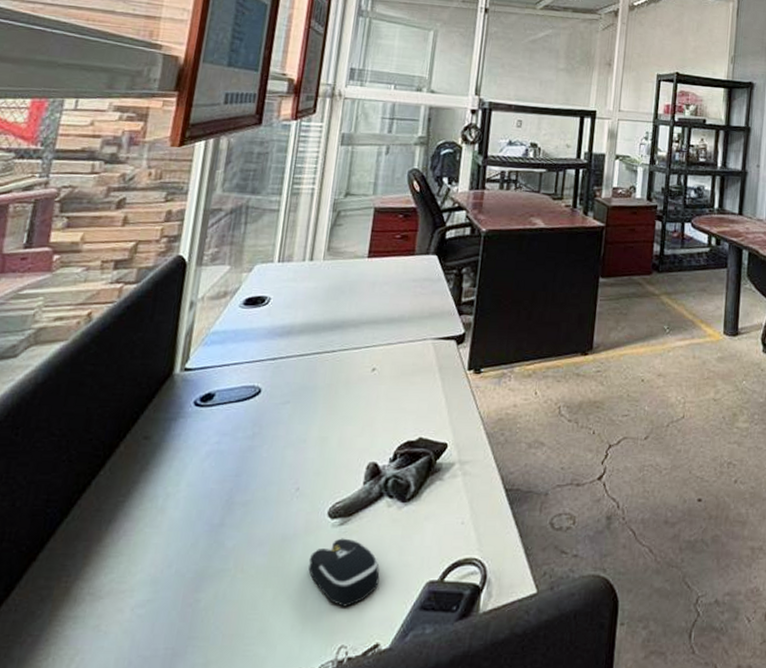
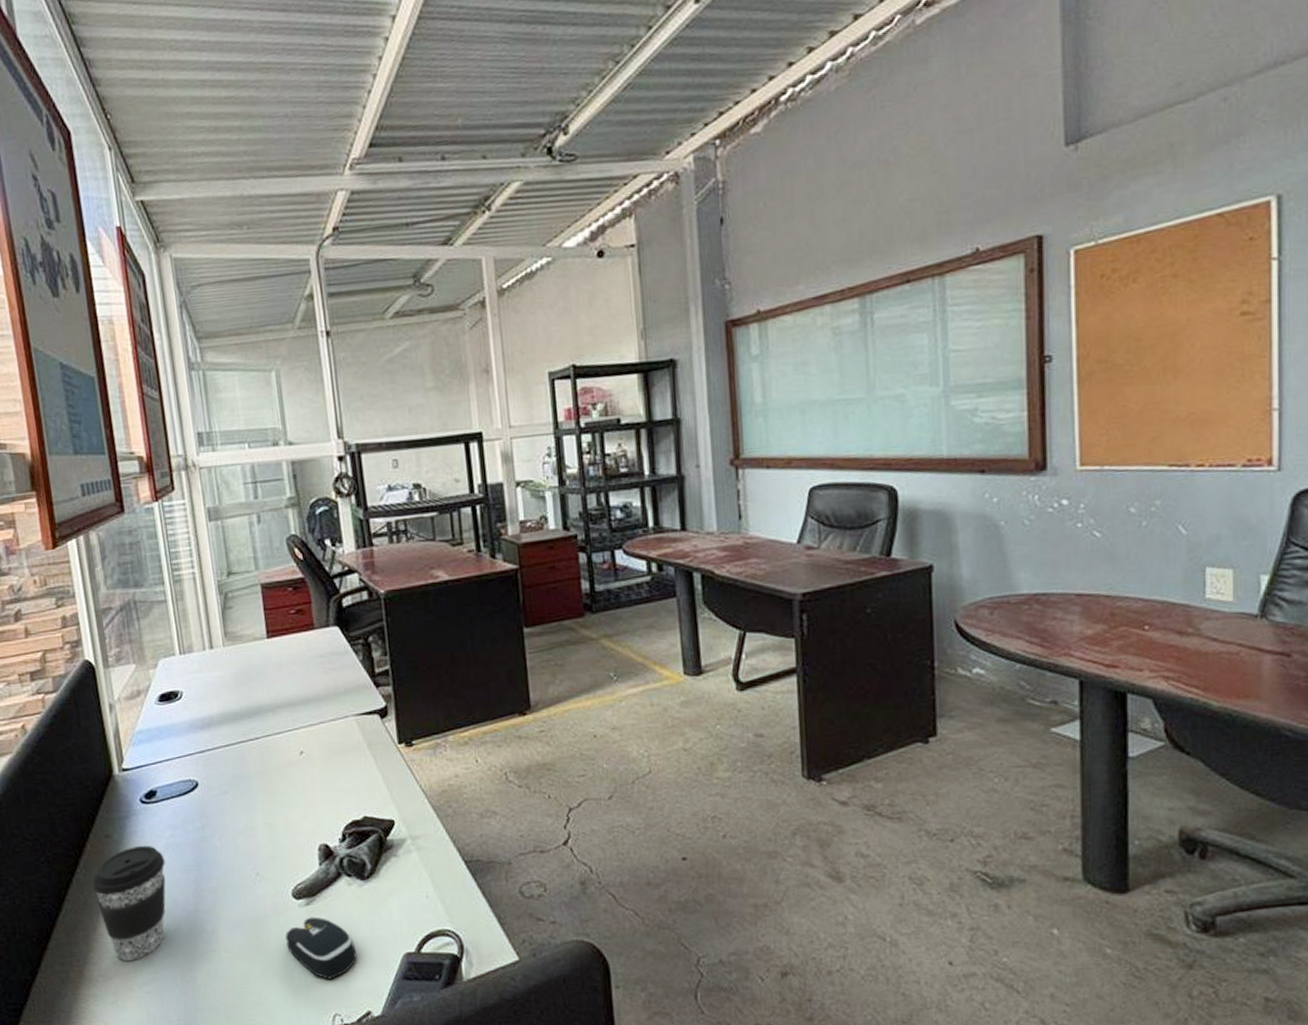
coffee cup: none [112,450,203,578] -> present [92,845,166,961]

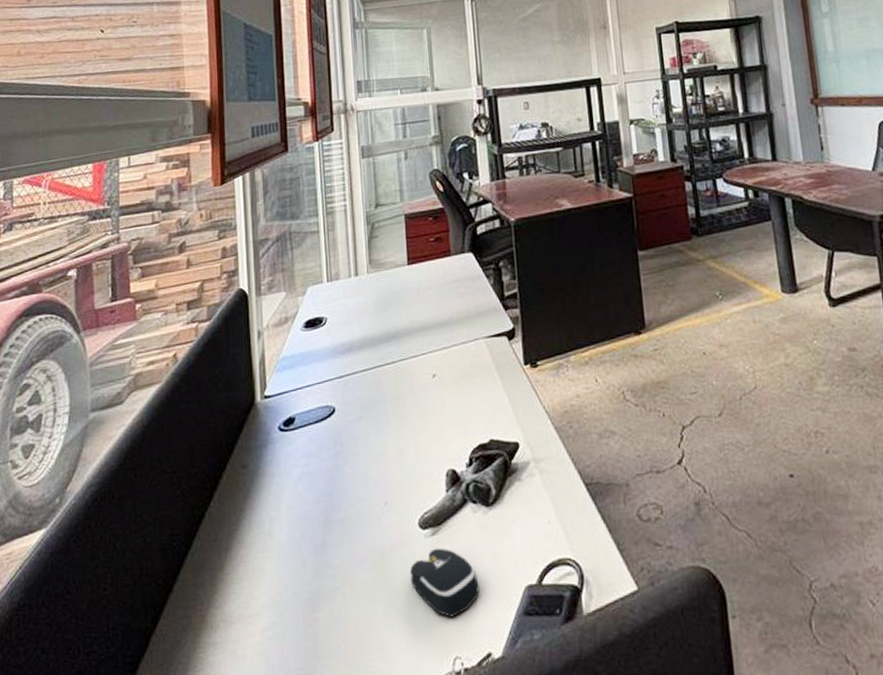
coffee cup: present [92,845,166,961] -> none [224,475,298,603]

